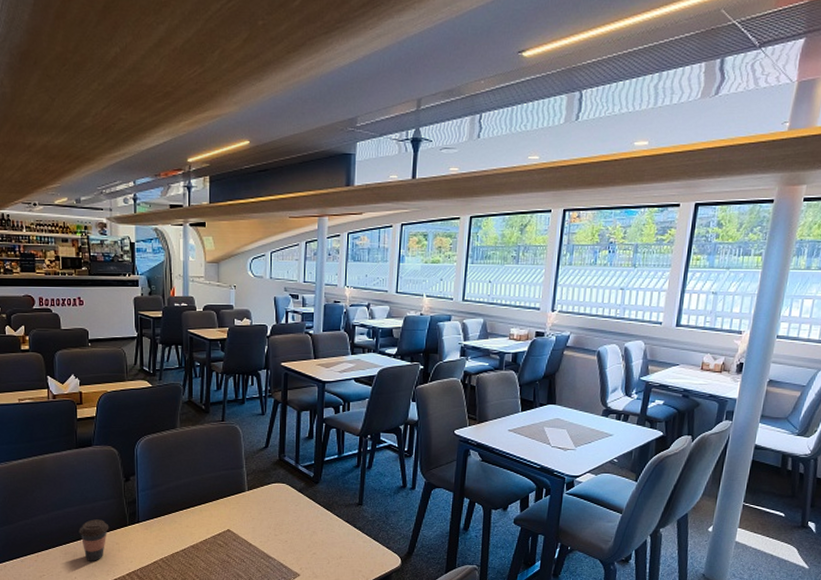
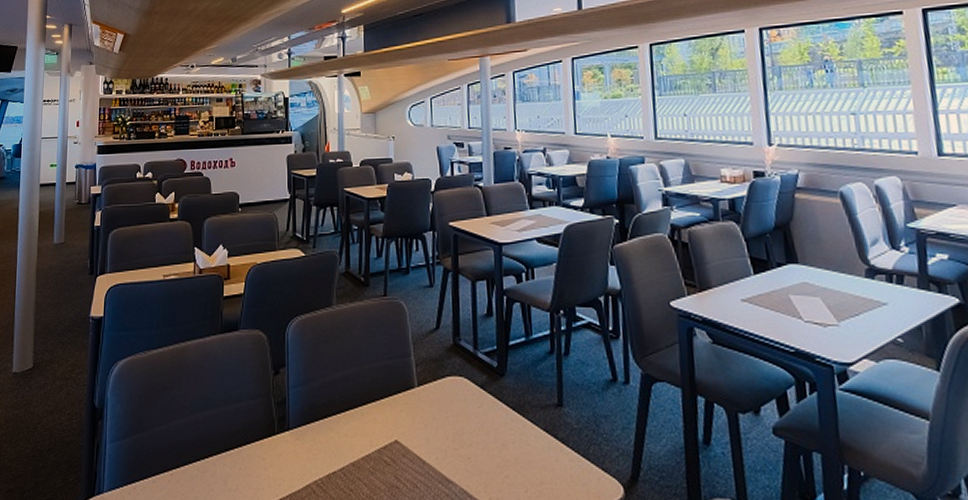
coffee cup: present [78,519,109,561] -> none [219,425,255,483]

